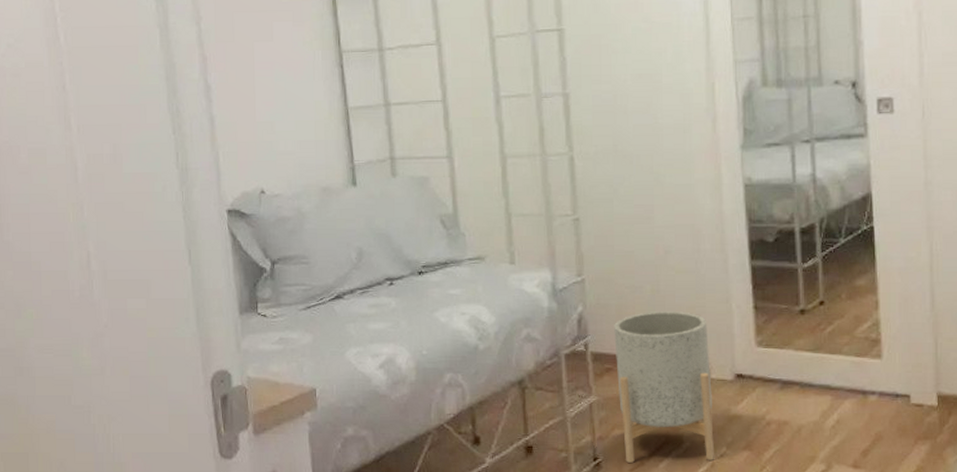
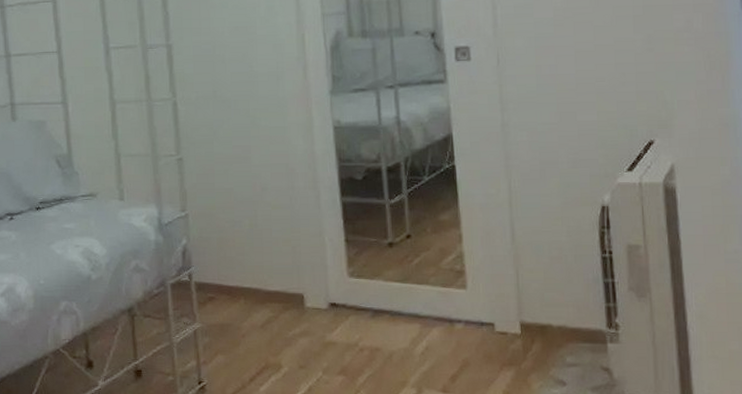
planter: present [614,311,715,463] -> none [216,244,312,386]

